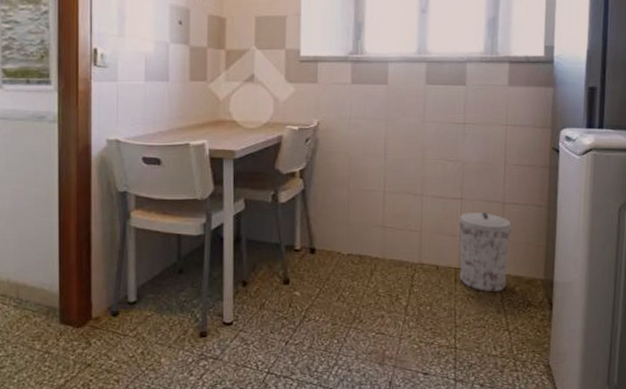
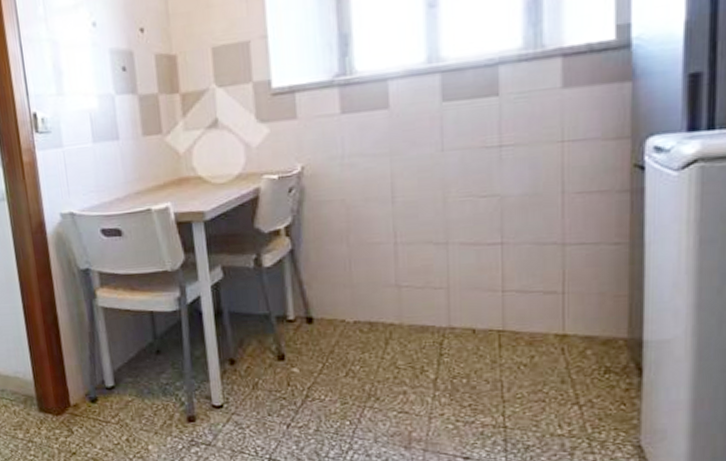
trash can: present [458,212,513,293] -> none [500,257,578,358]

